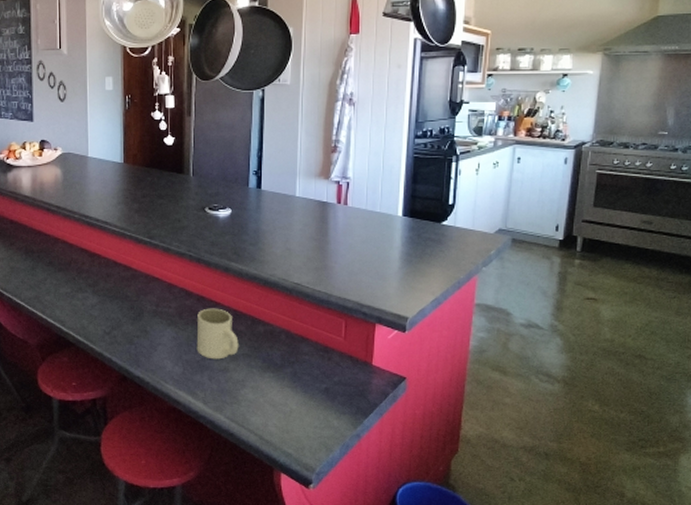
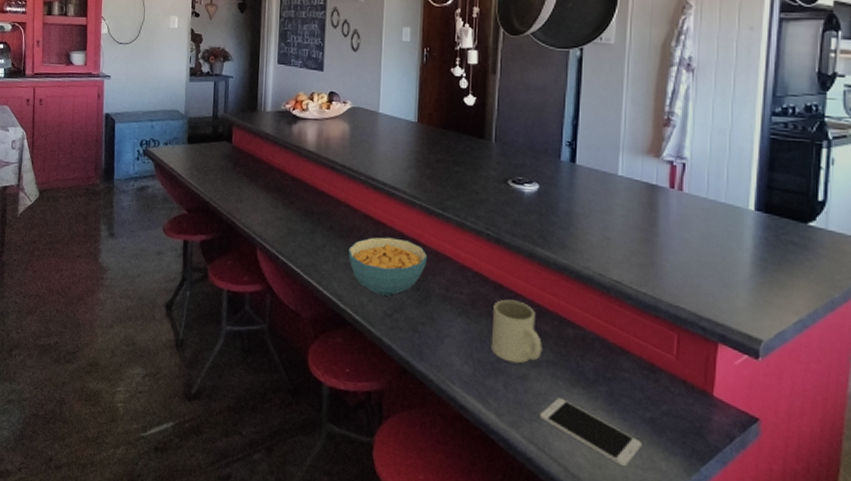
cereal bowl: none [68,266,139,317] -> present [348,237,428,296]
smartphone: none [239,382,320,429] -> present [540,398,643,467]

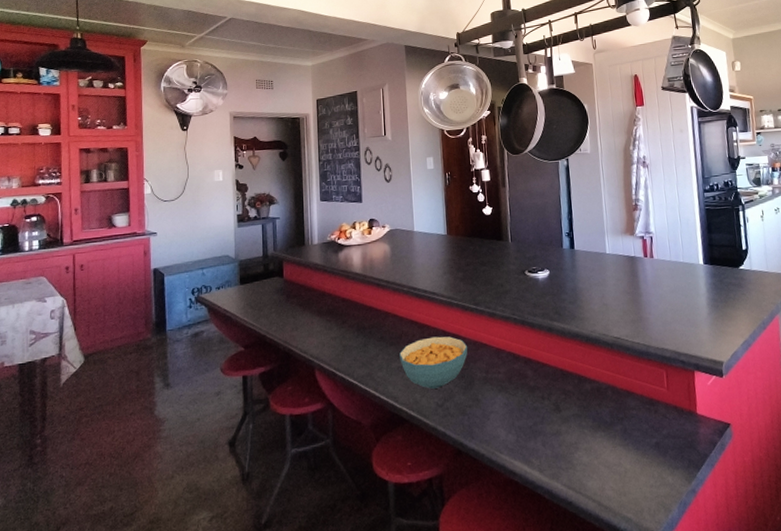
mug: present [491,299,542,364] -> none [526,369,569,424]
smartphone: present [540,398,643,467] -> none [574,443,654,489]

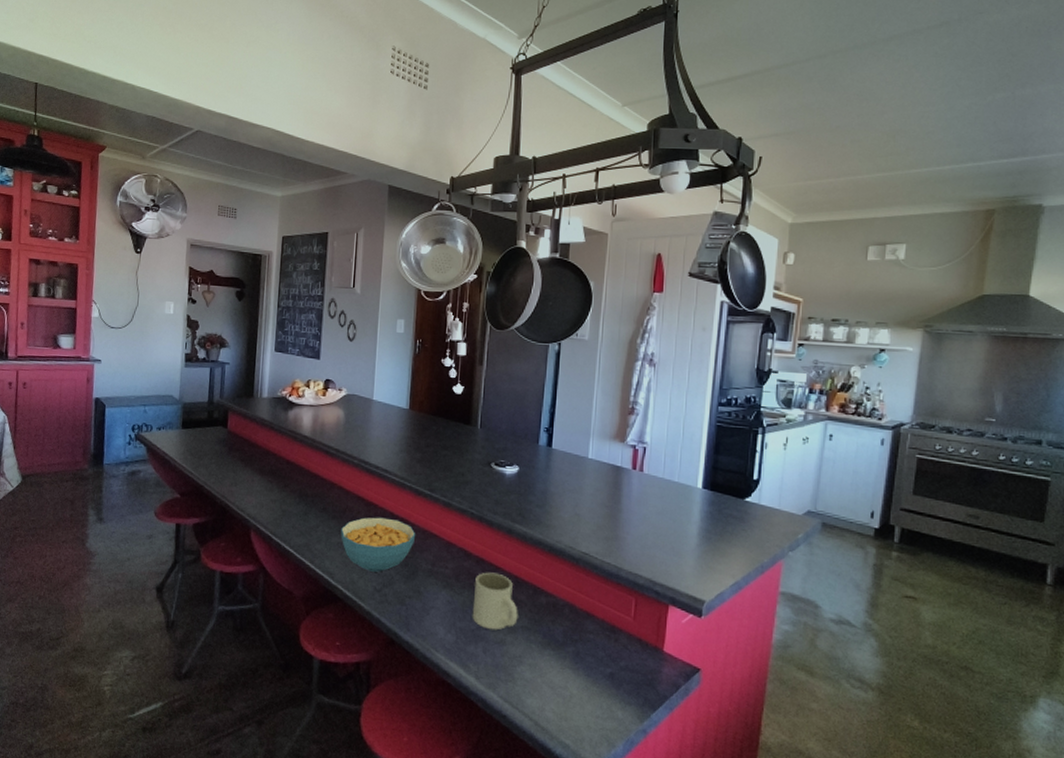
mug: none [526,369,569,424] -> present [472,572,518,630]

